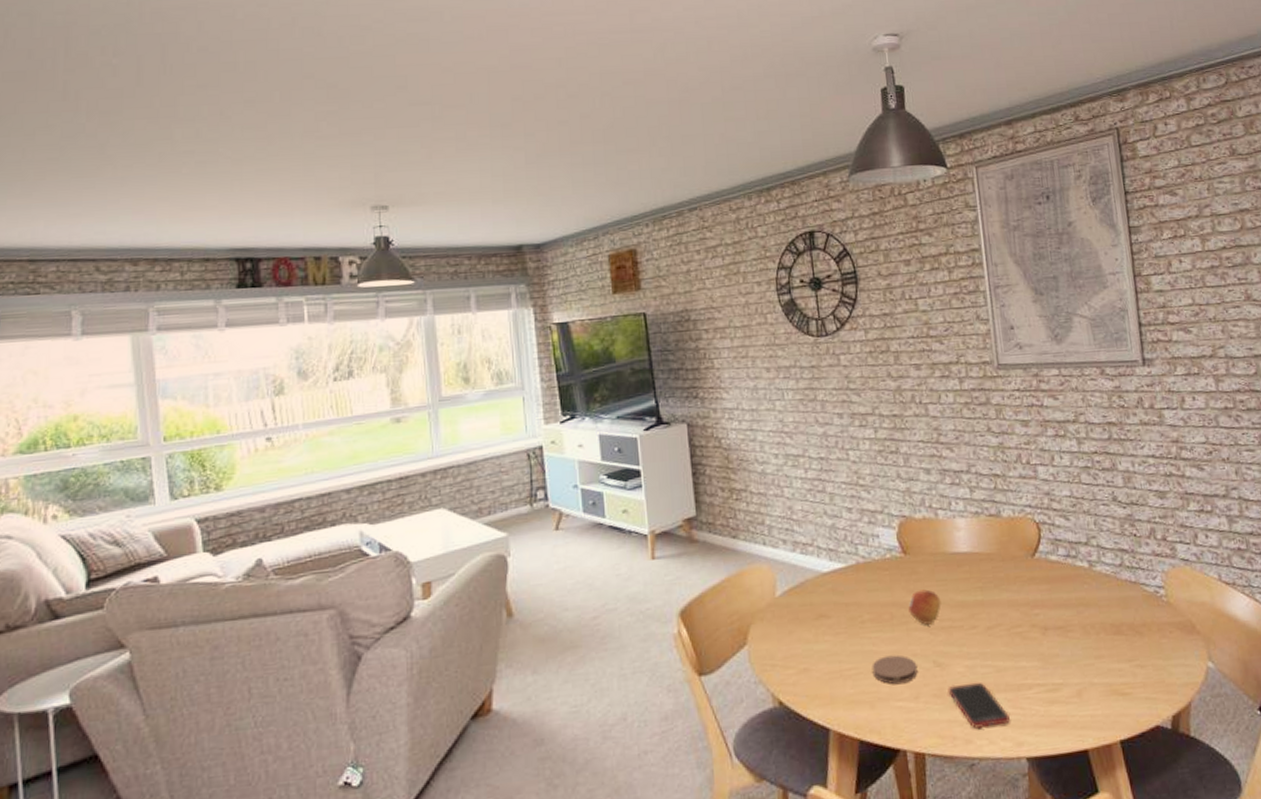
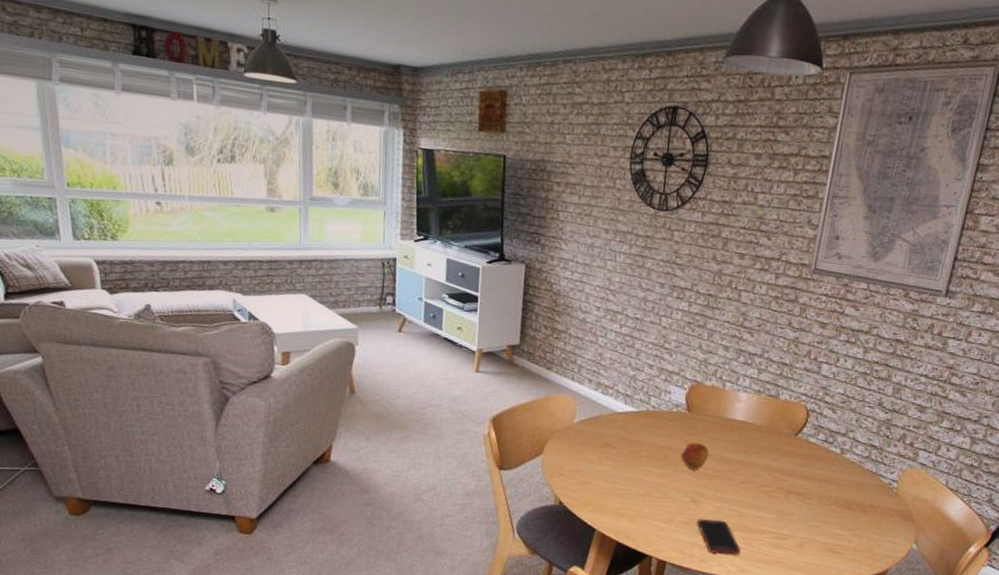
coaster: present [872,654,918,684] -> none [639,486,677,509]

